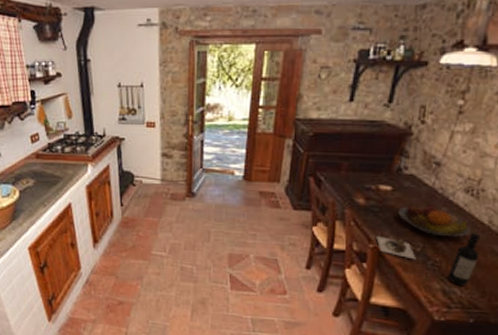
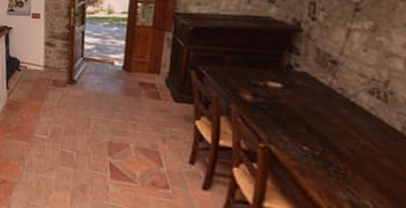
wine bottle: present [376,233,480,286] -> none [267,135,394,200]
fruit bowl: present [398,204,471,237] -> none [291,104,380,143]

